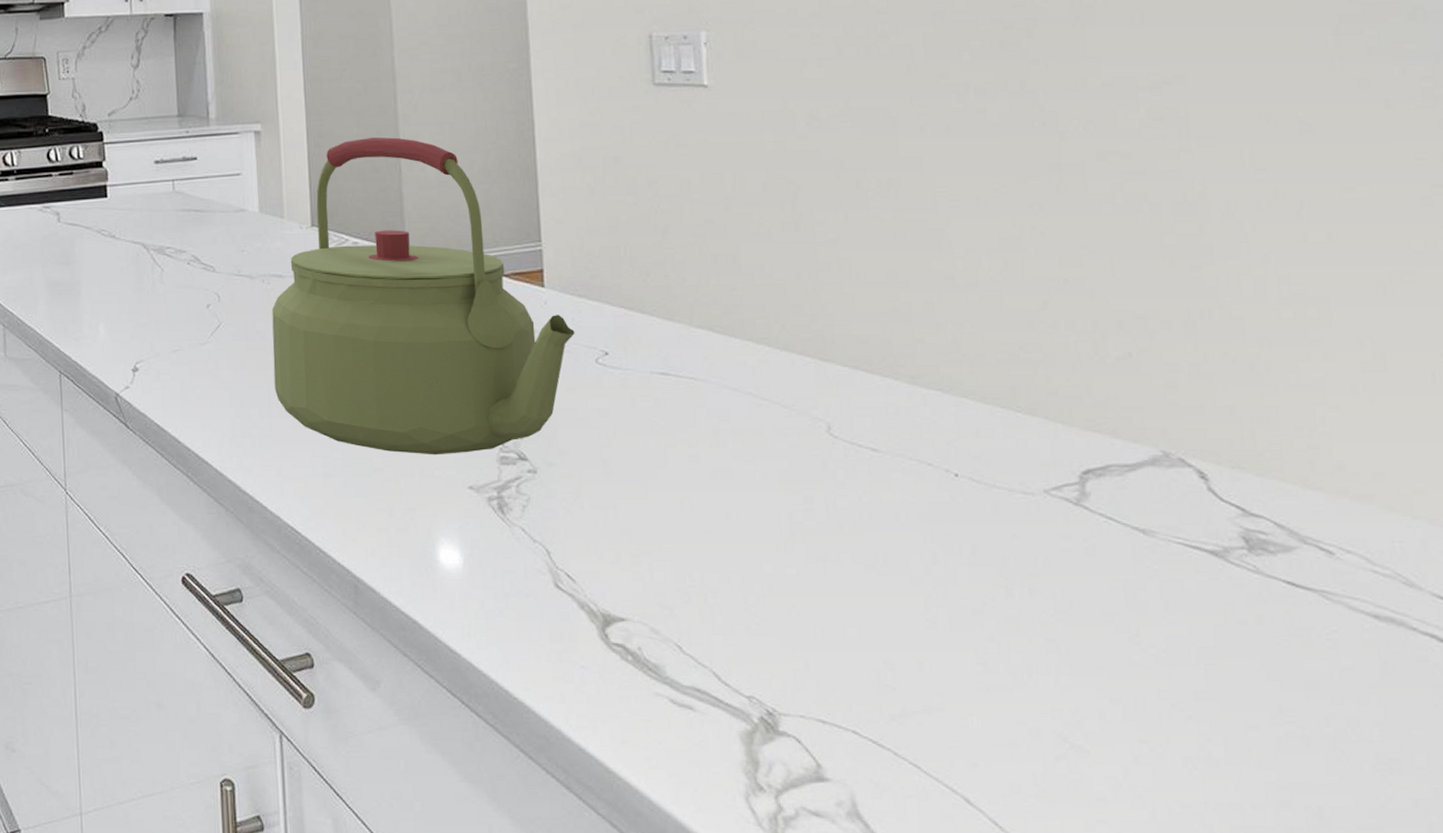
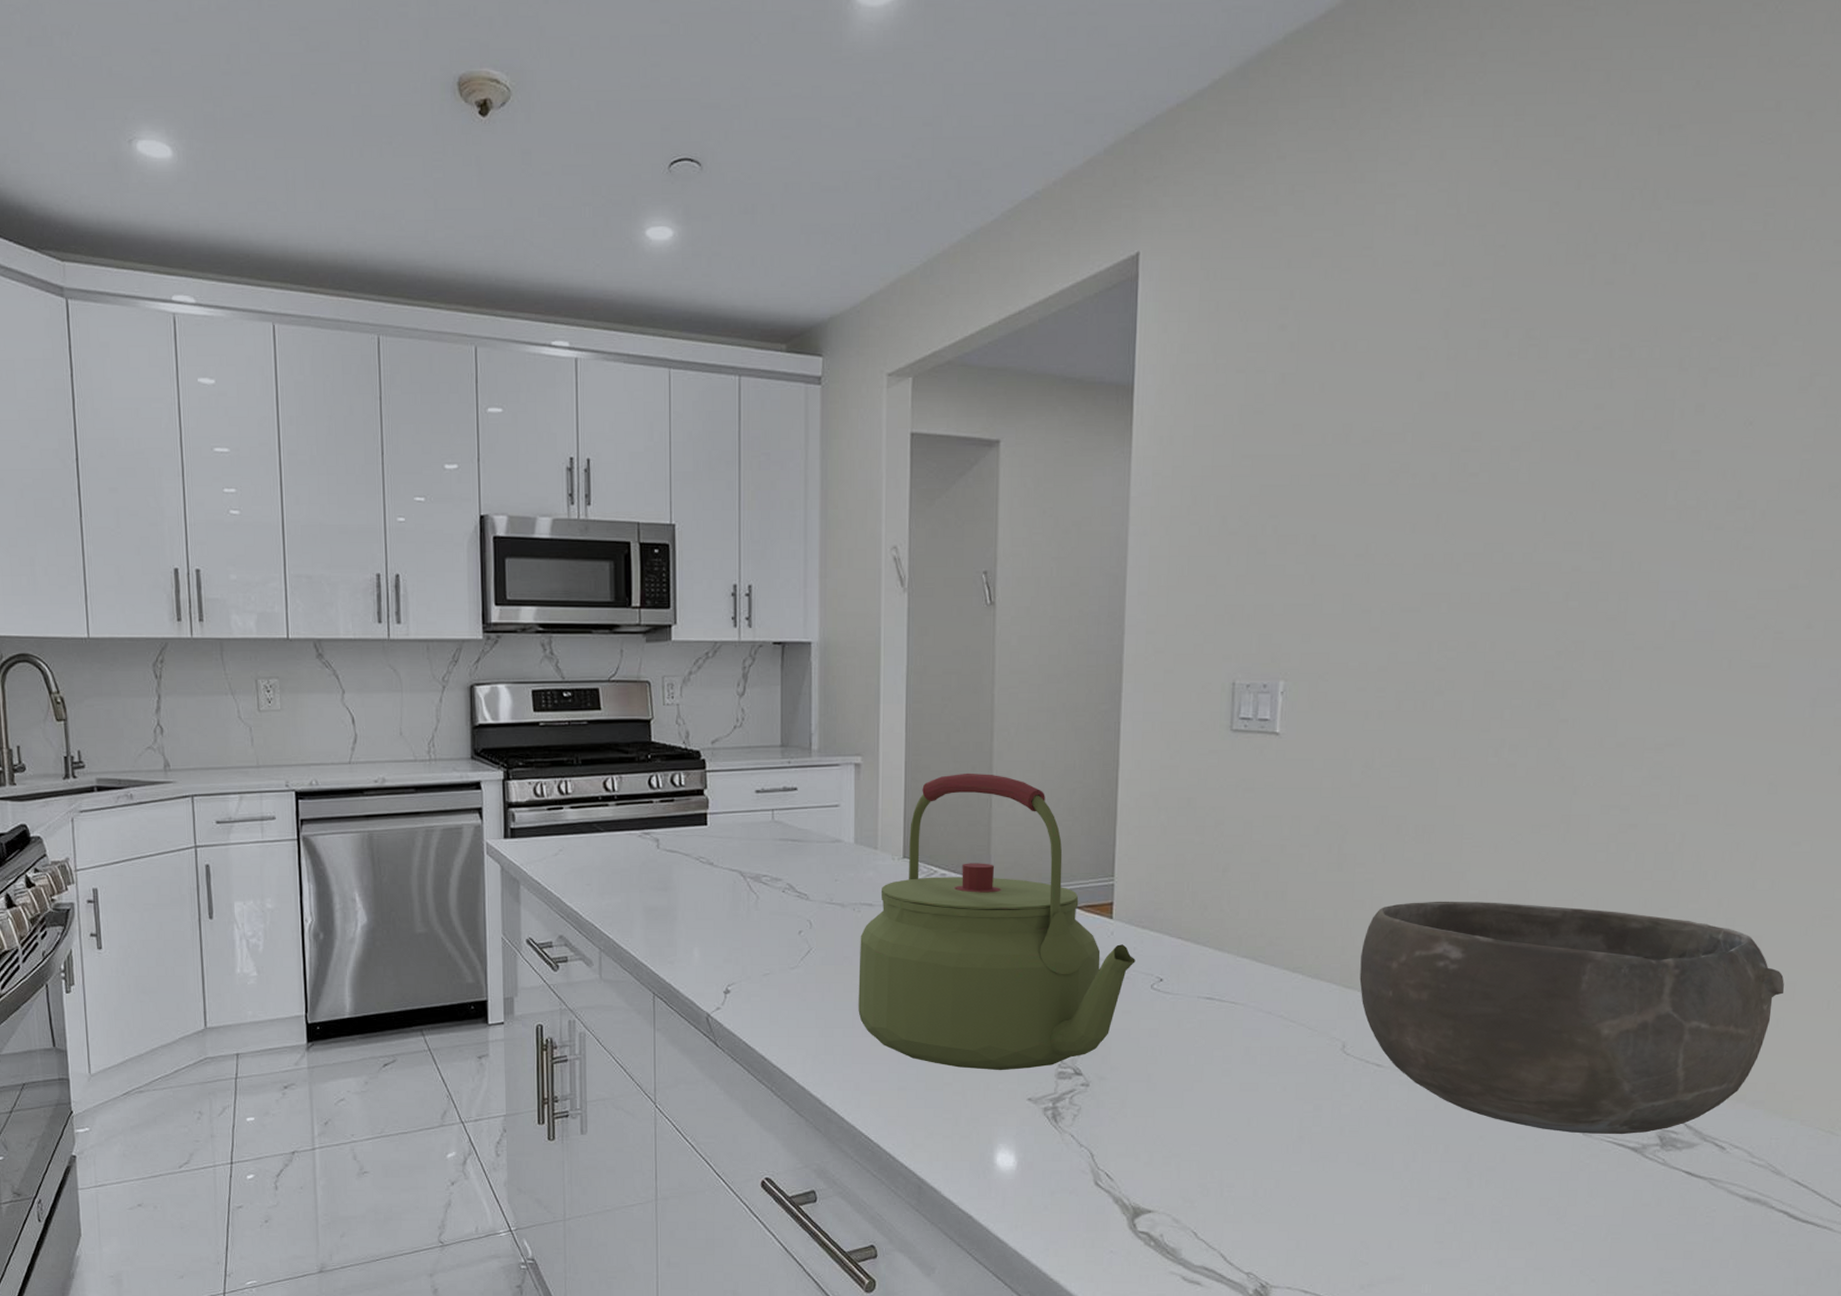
bowl: none [834,261,1372,535] -> present [1359,901,1785,1135]

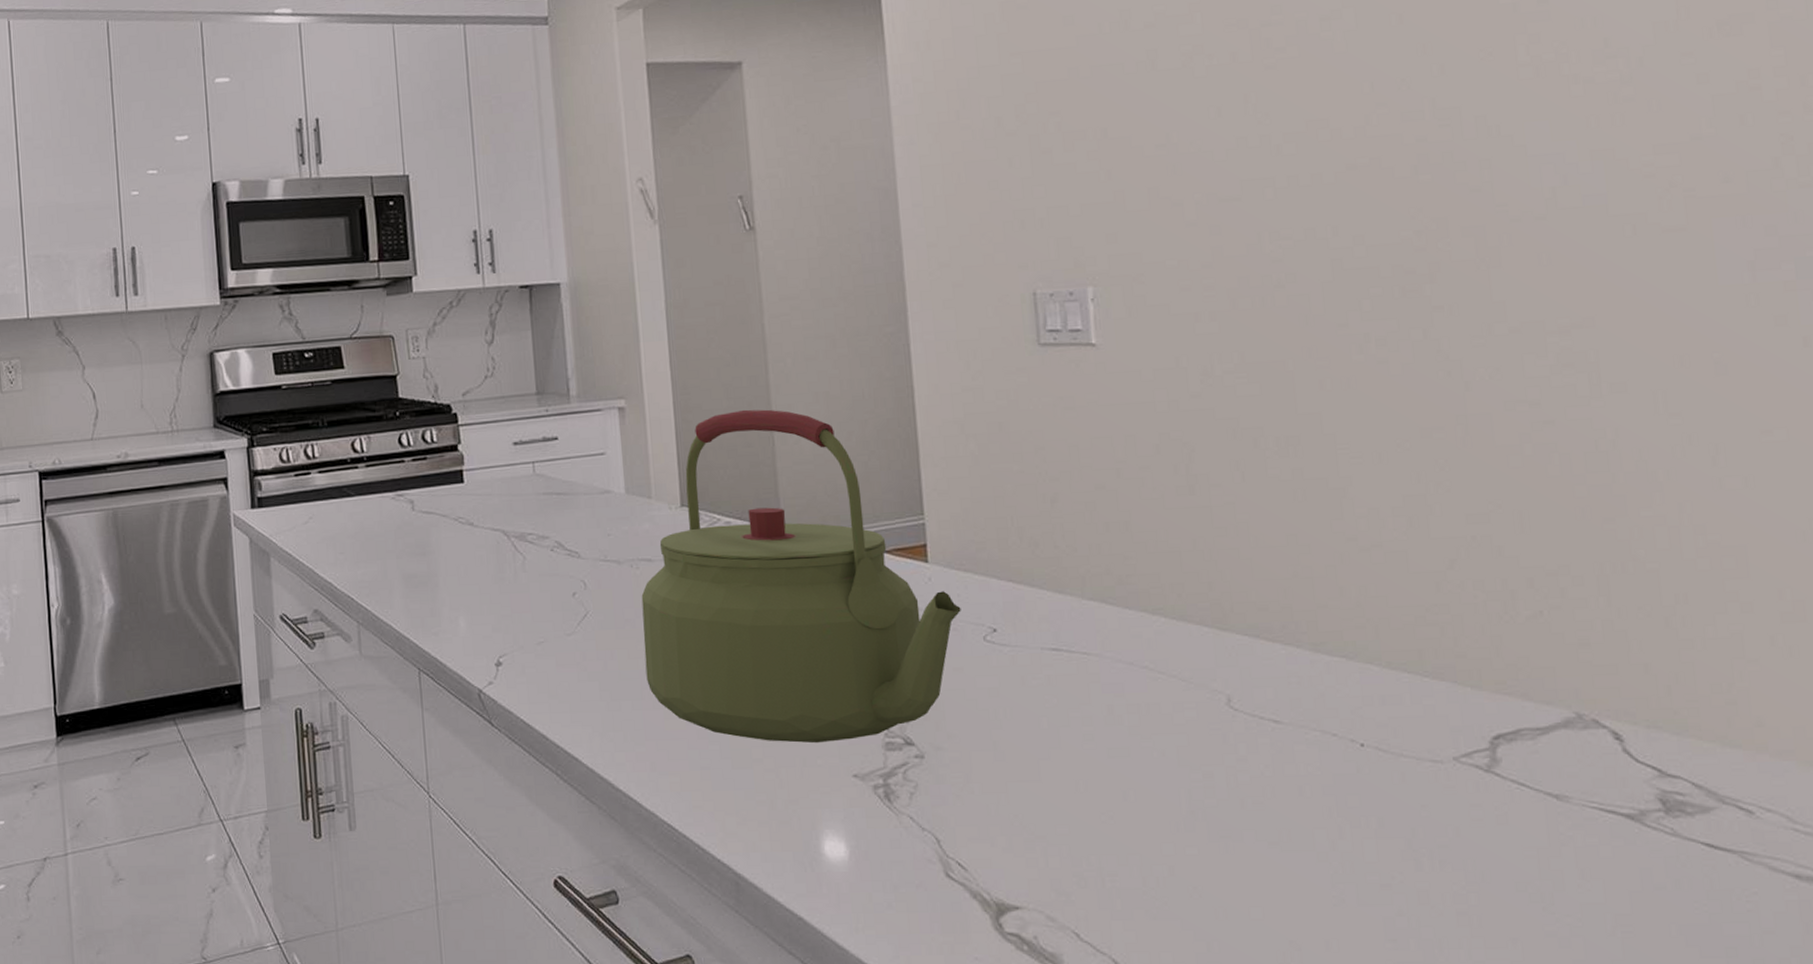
bowl: present [1359,901,1785,1135] -> none [1233,521,1792,799]

